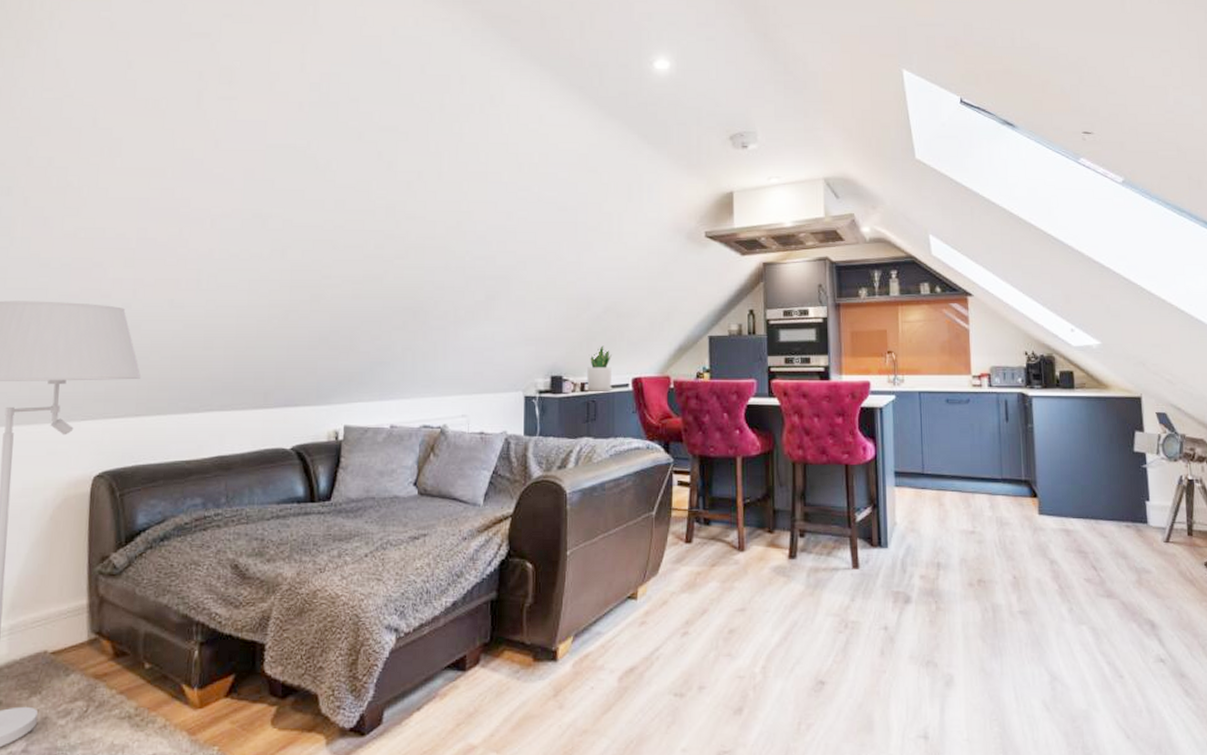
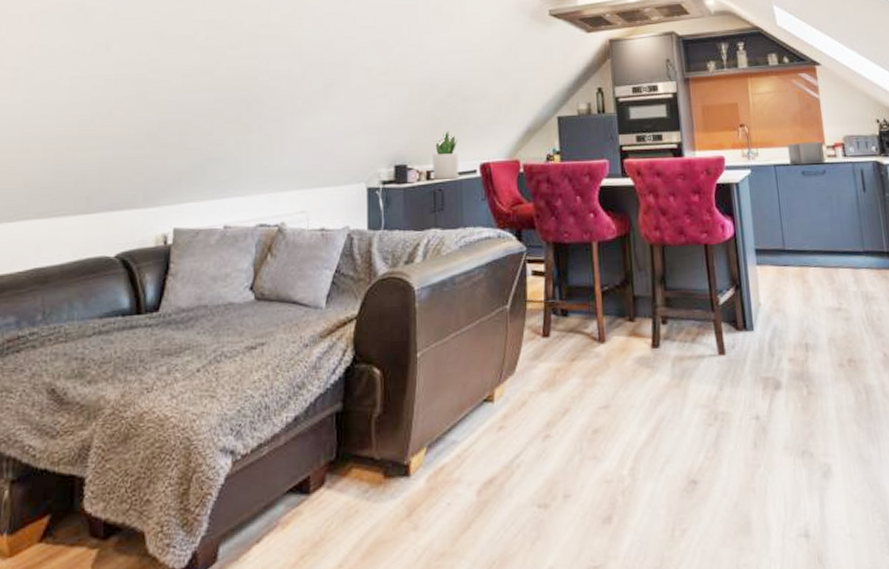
toaster: none [933,370,970,394] -> present [786,141,826,167]

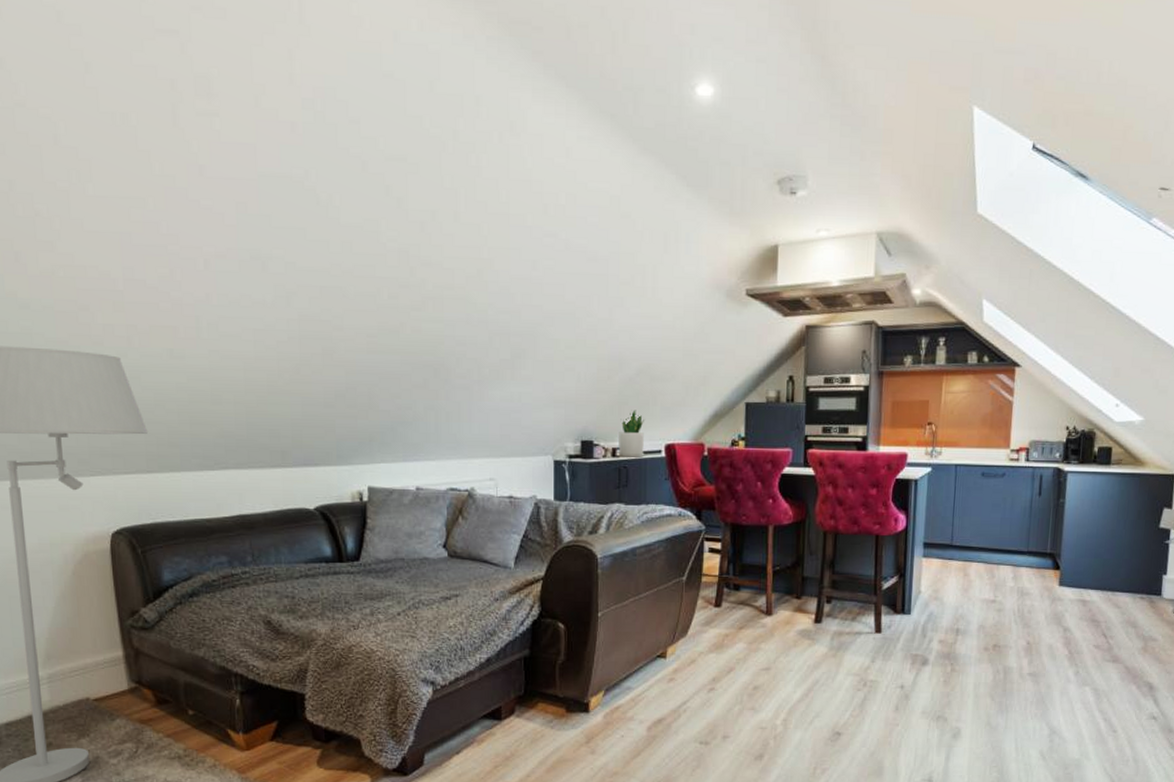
toaster: present [786,141,826,167] -> none [971,444,1008,468]

